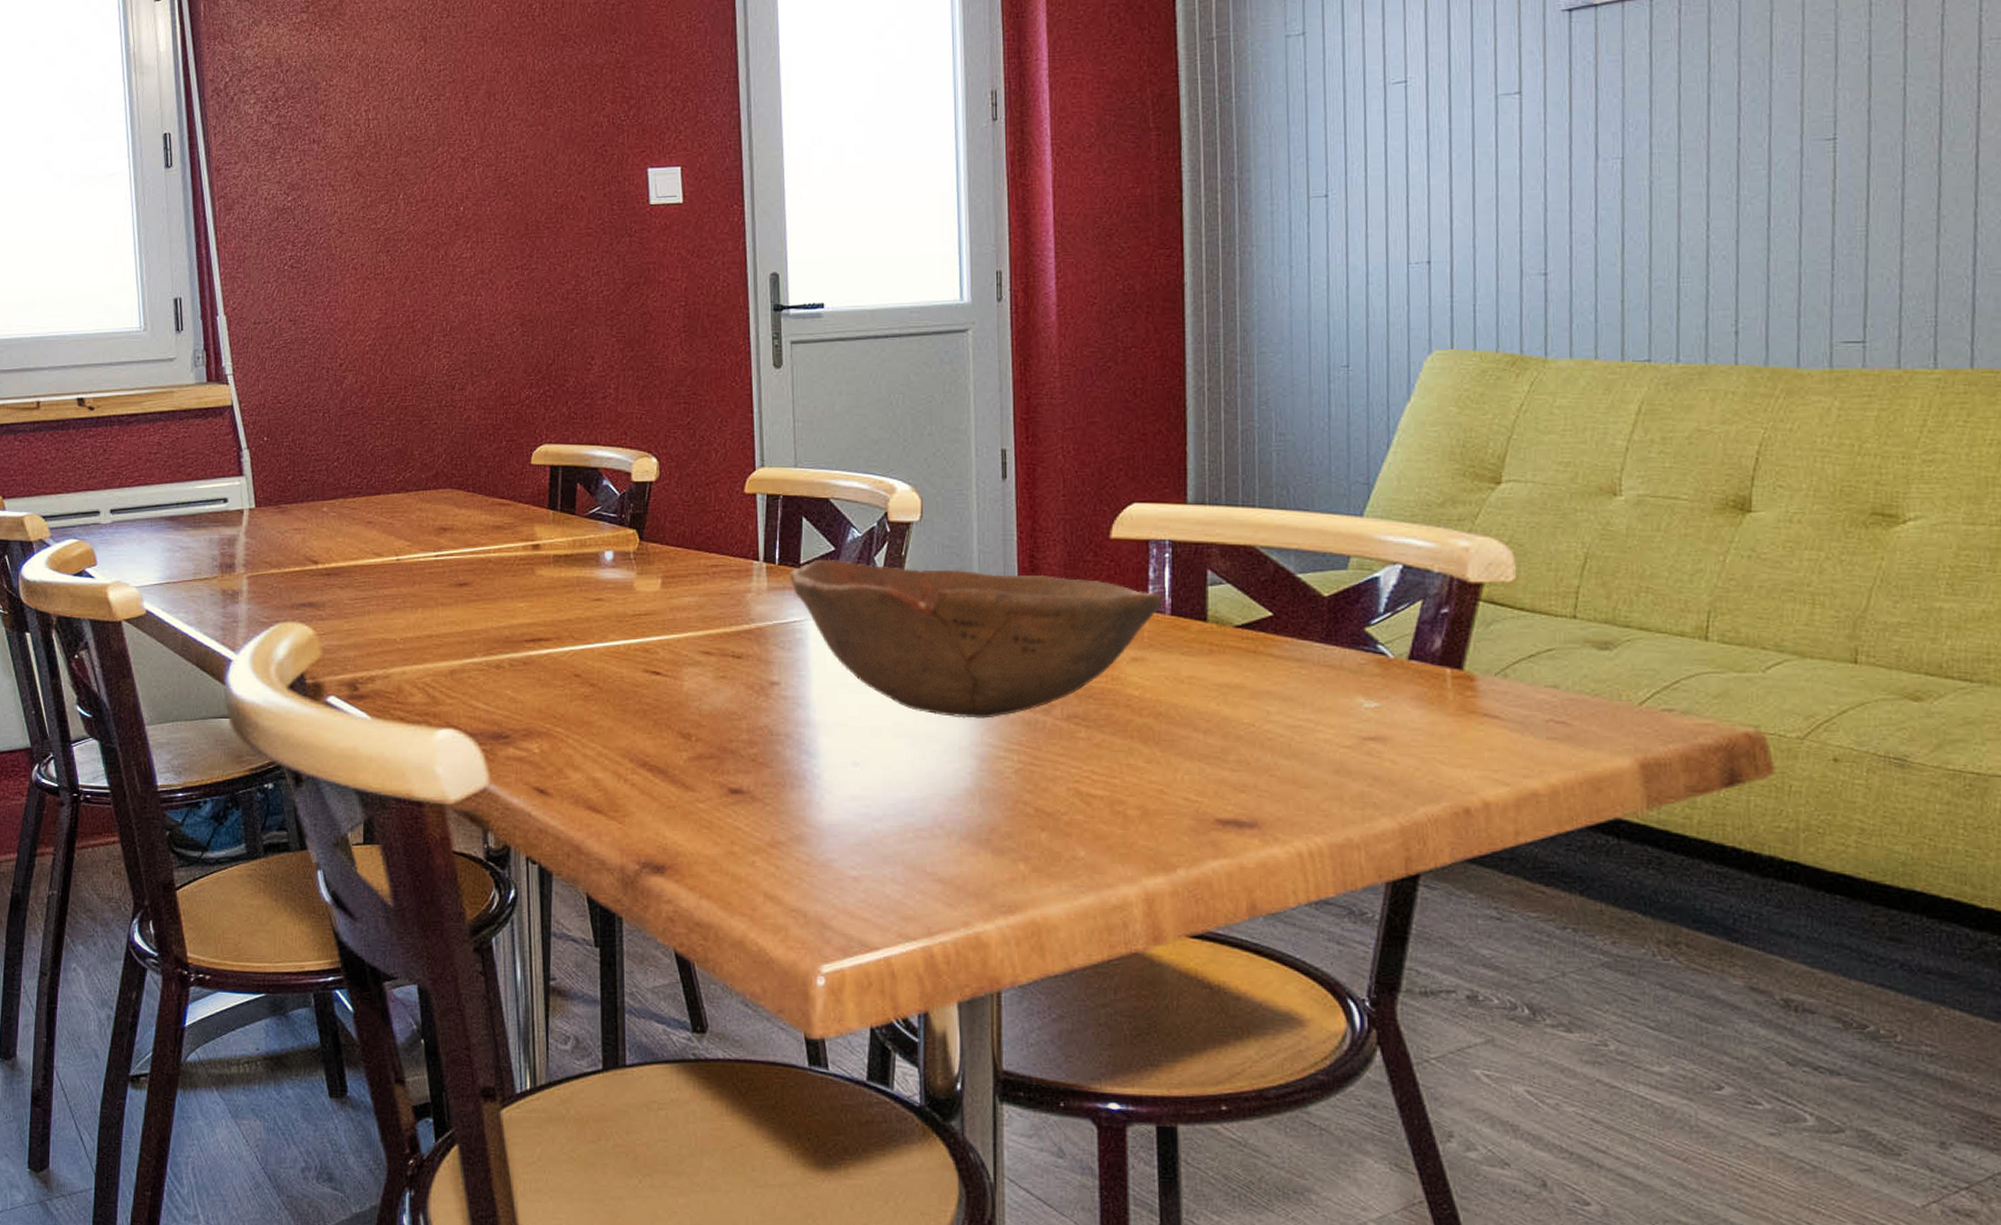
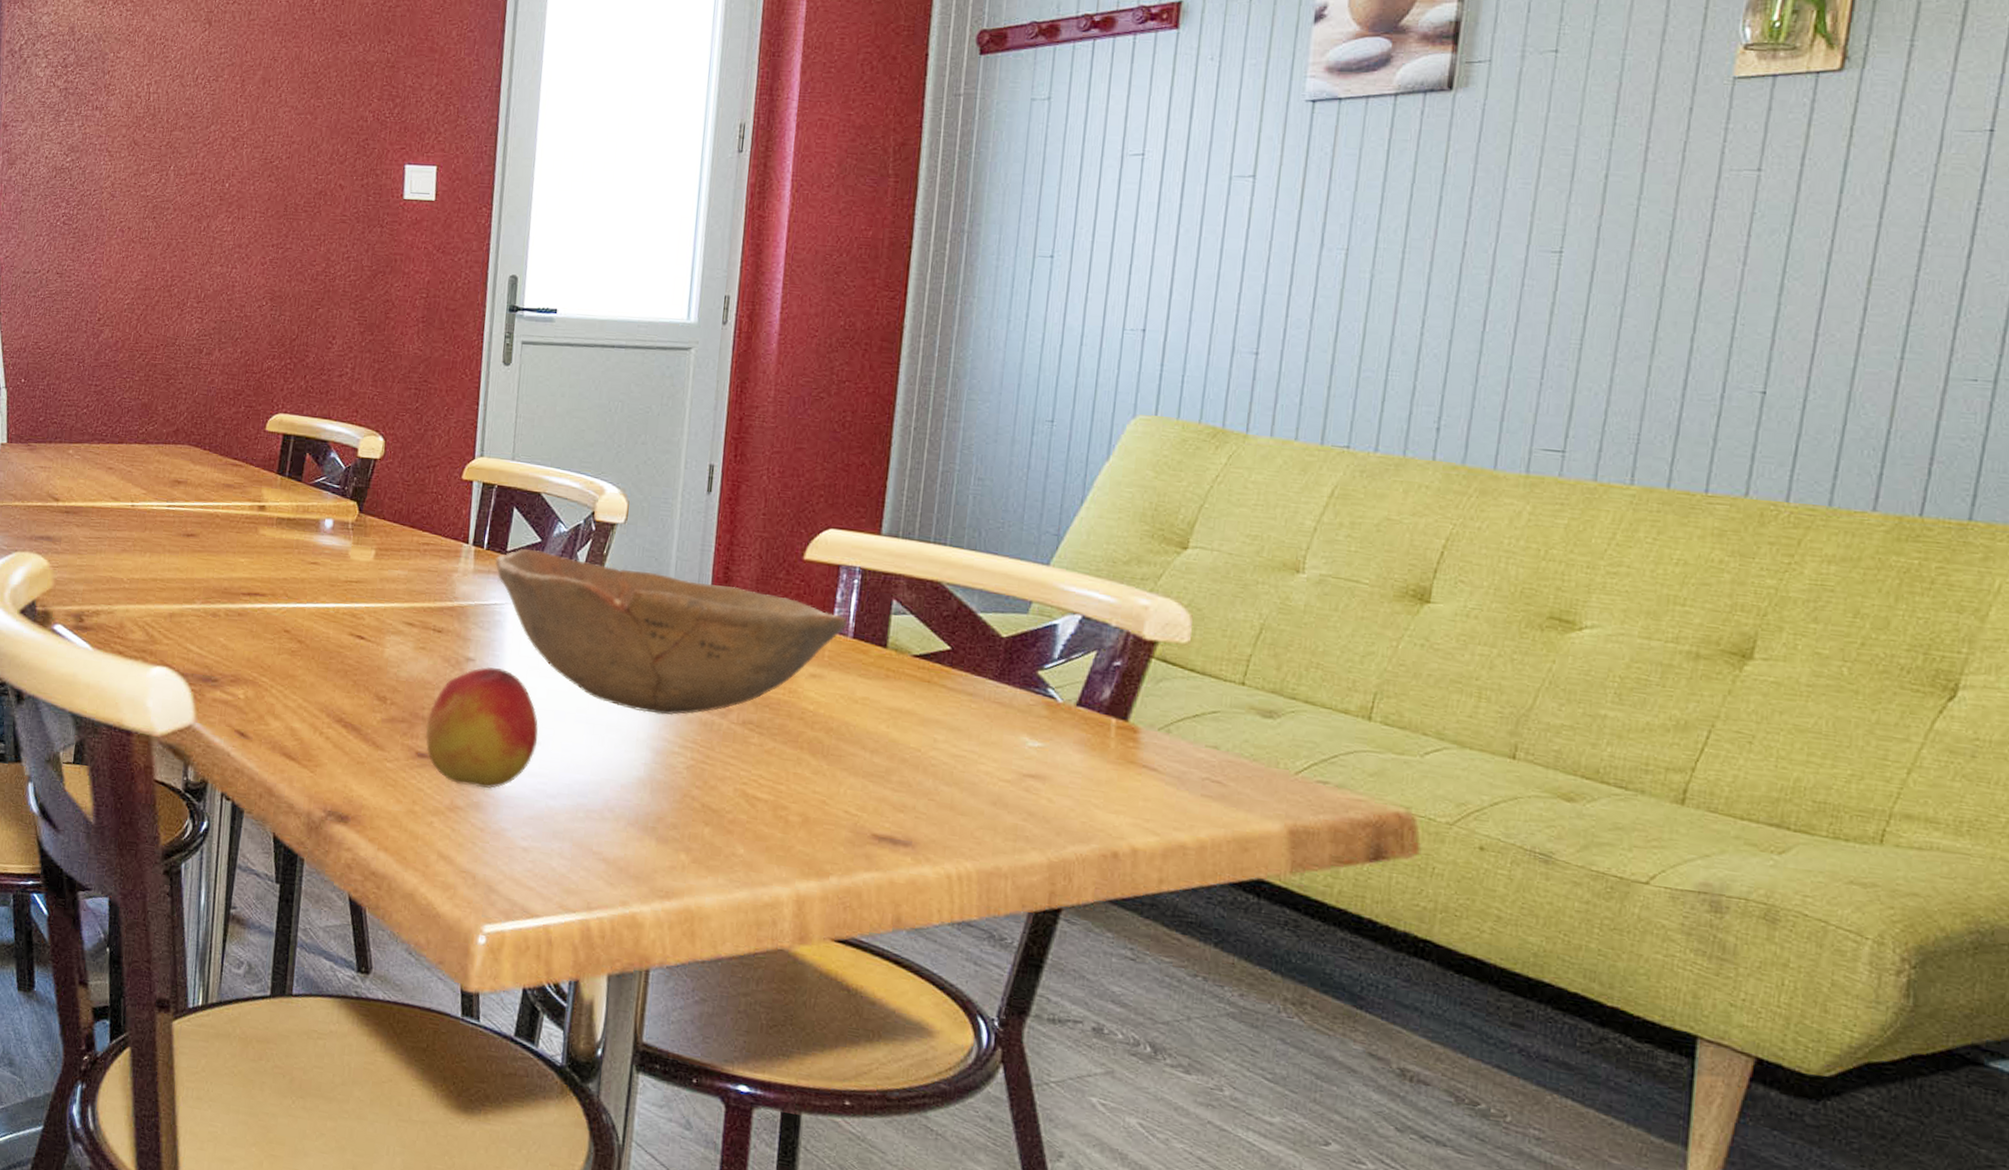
peach: none [736,690,856,819] -> present [425,667,539,788]

